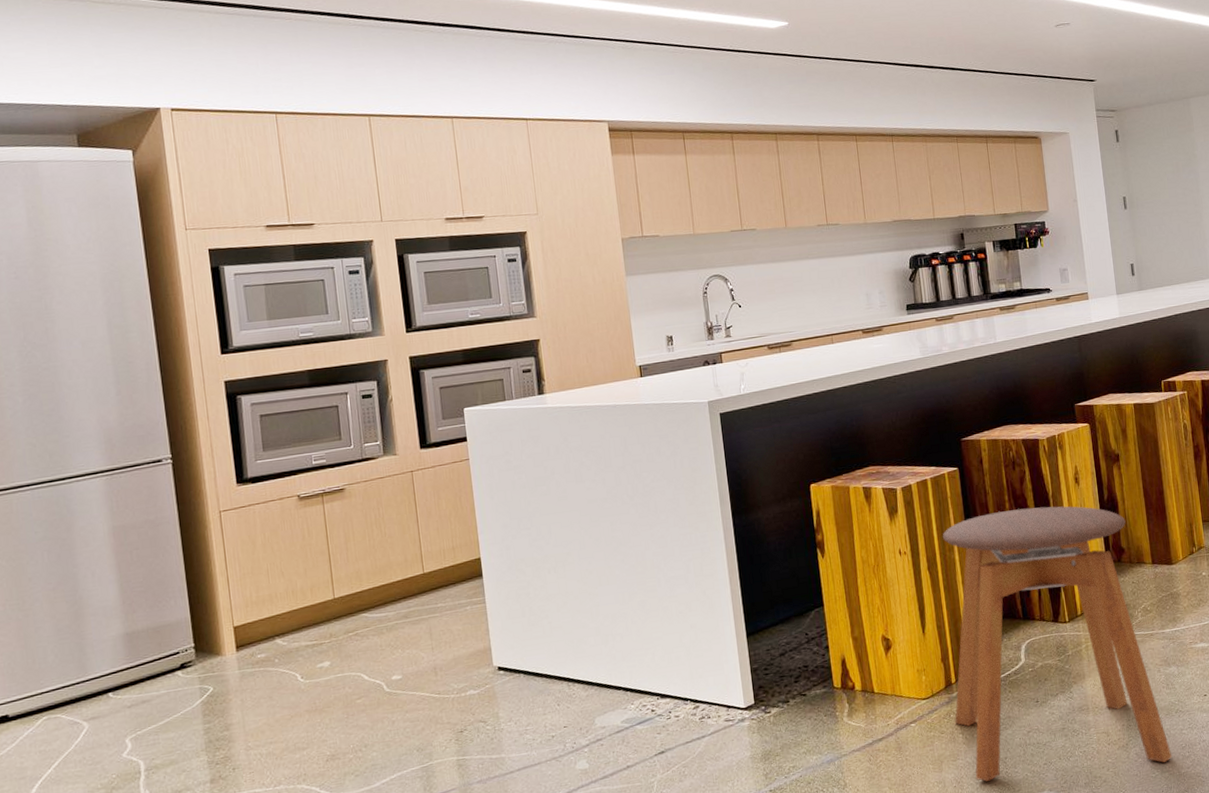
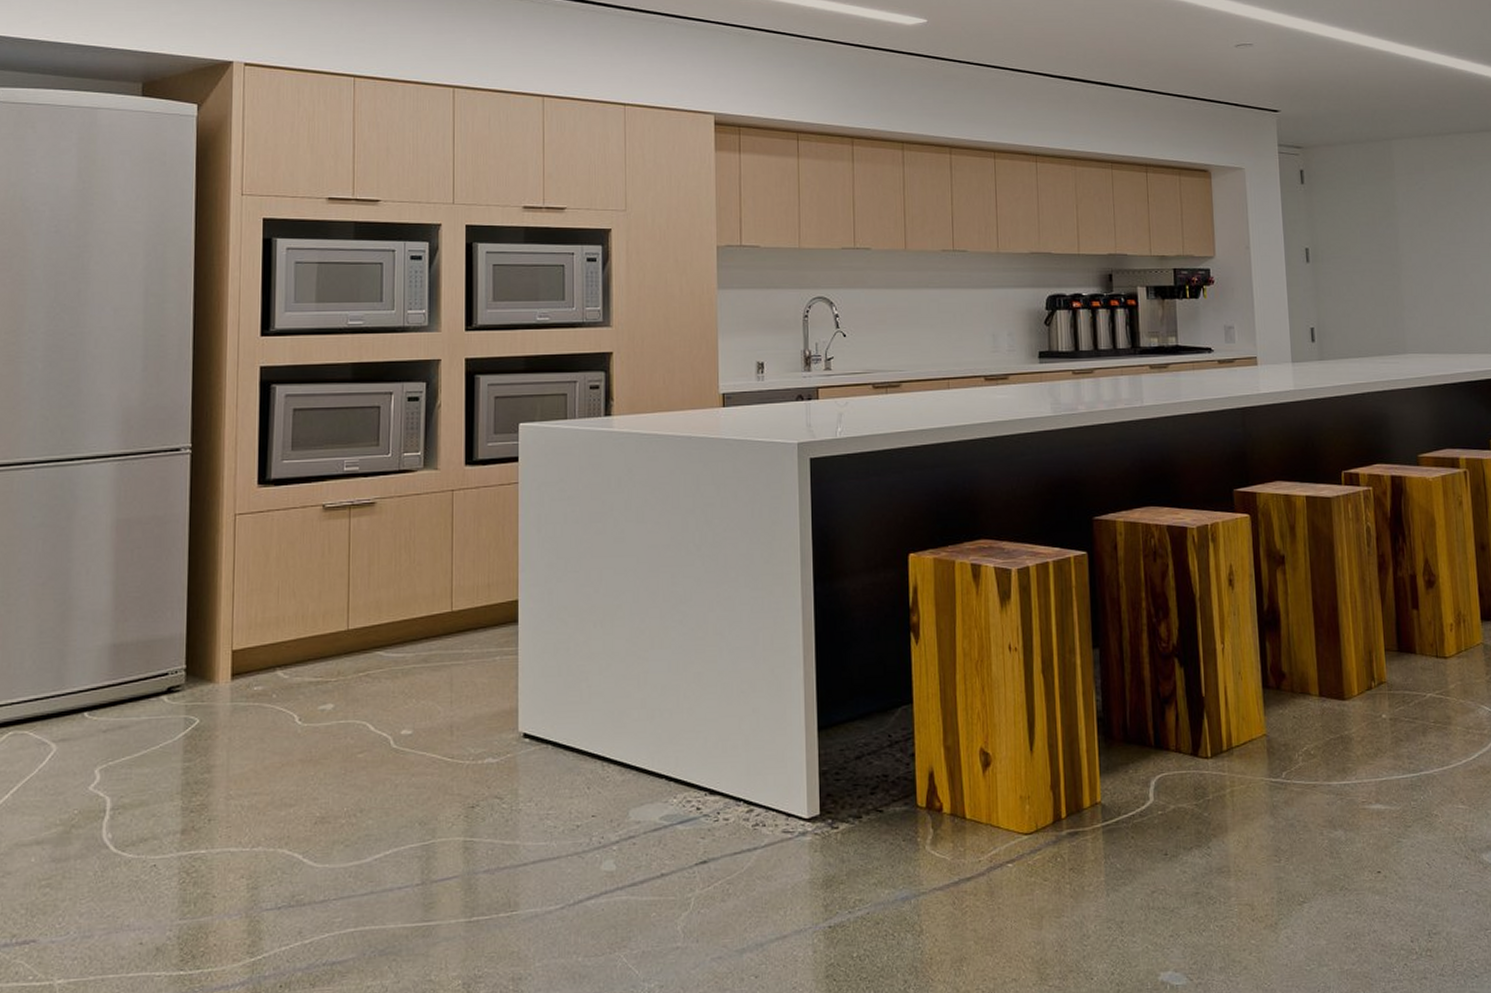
stool: present [942,506,1173,782] -> none [1062,610,1334,954]

